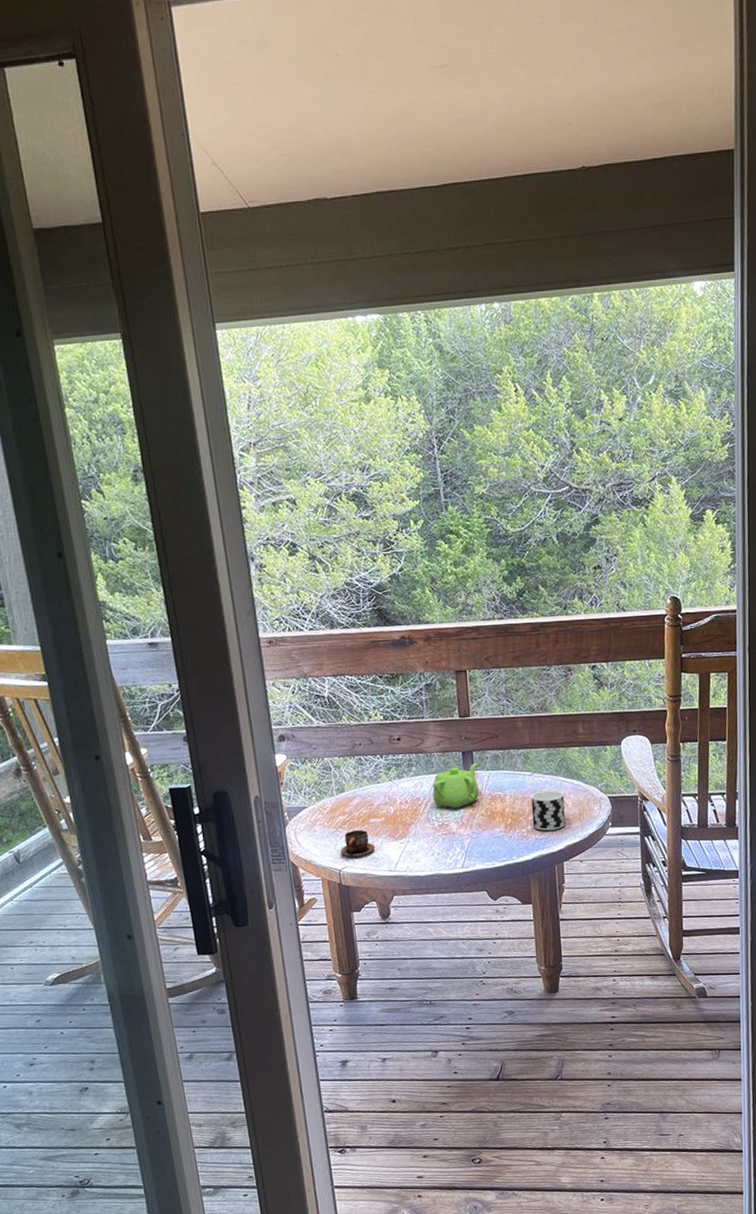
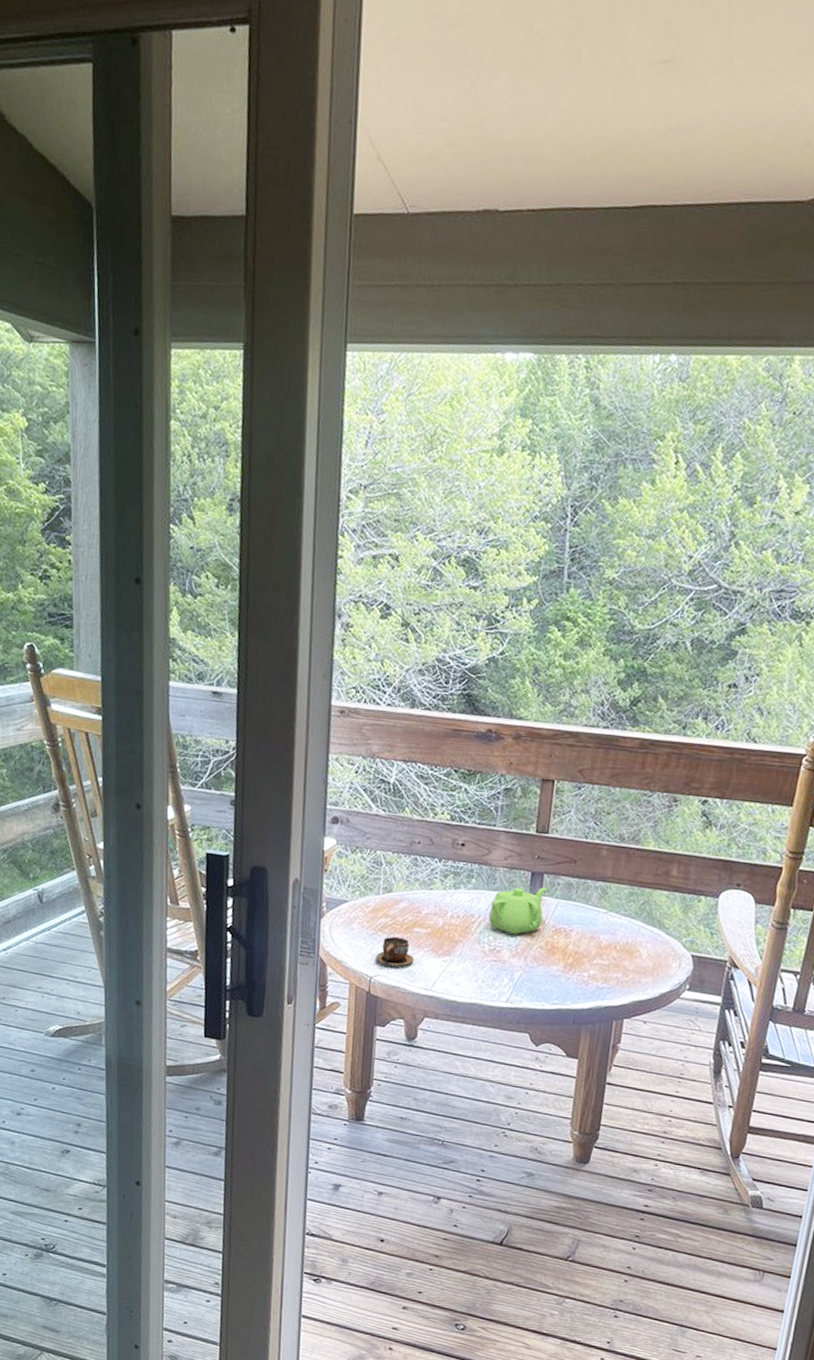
cup: present [531,790,565,831] -> none [596,933,640,981]

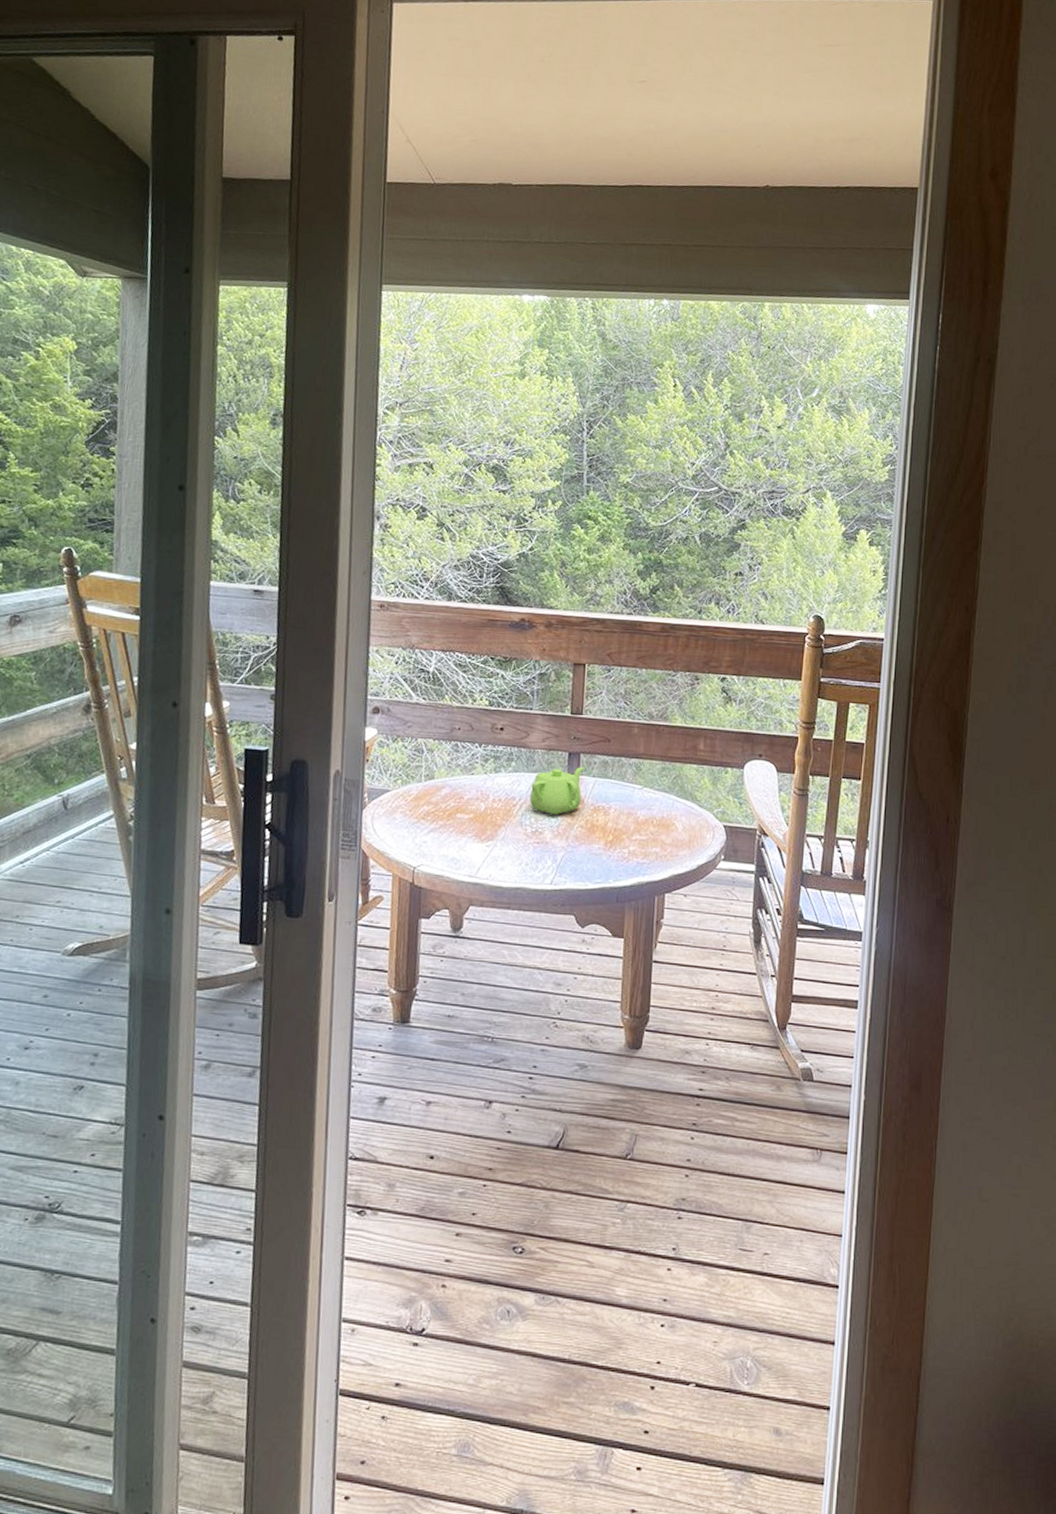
cup: present [375,936,415,968] -> none [418,823,459,856]

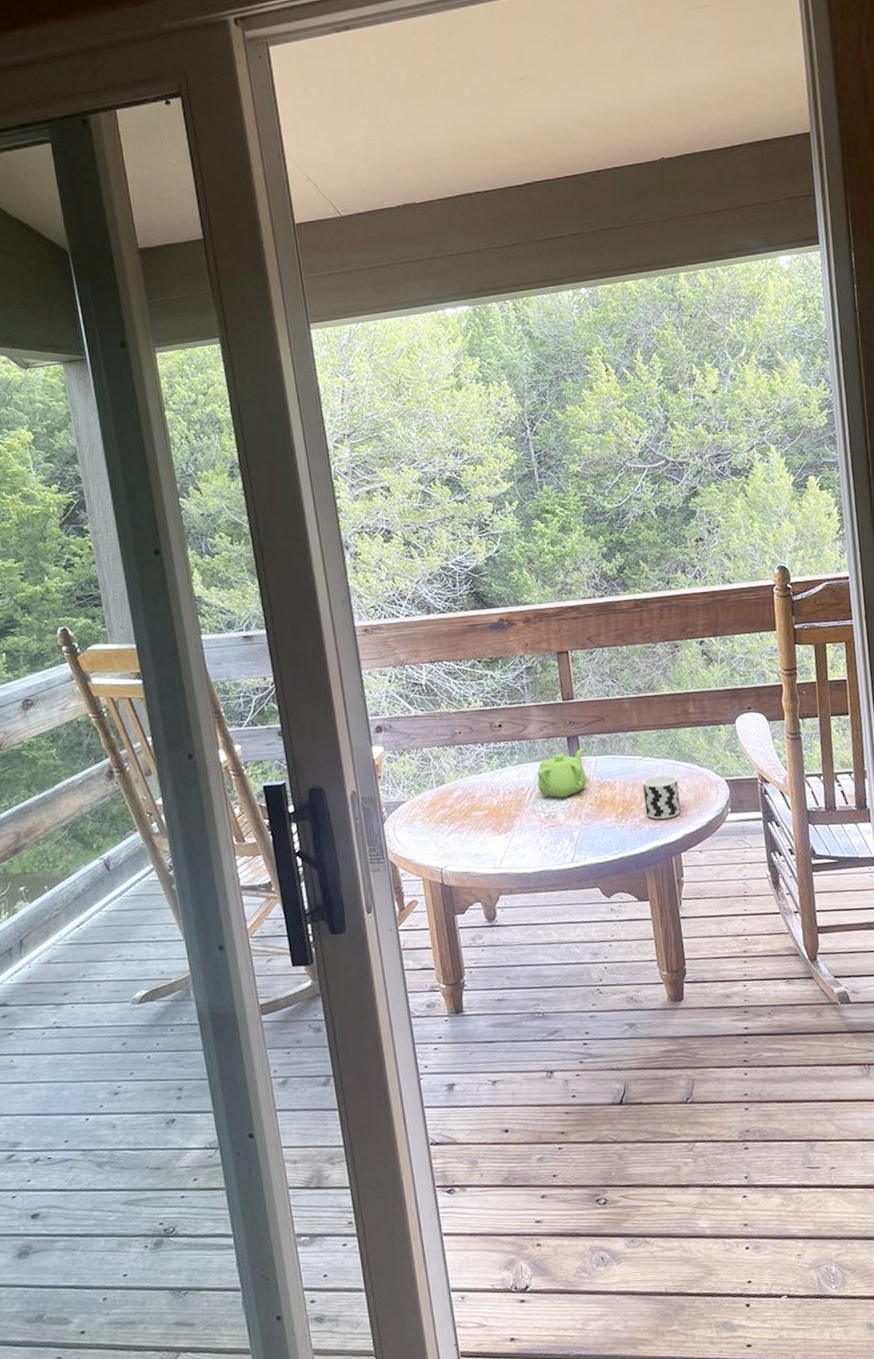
cup: none [636,808,674,856] -> present [642,775,681,820]

